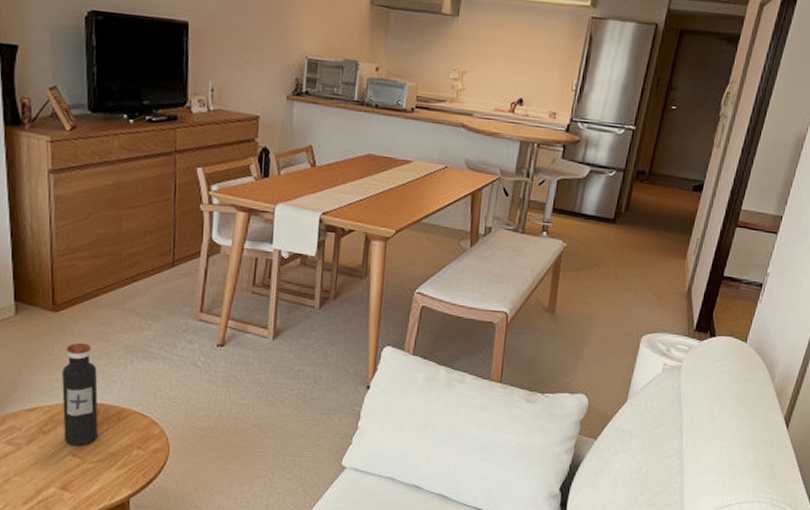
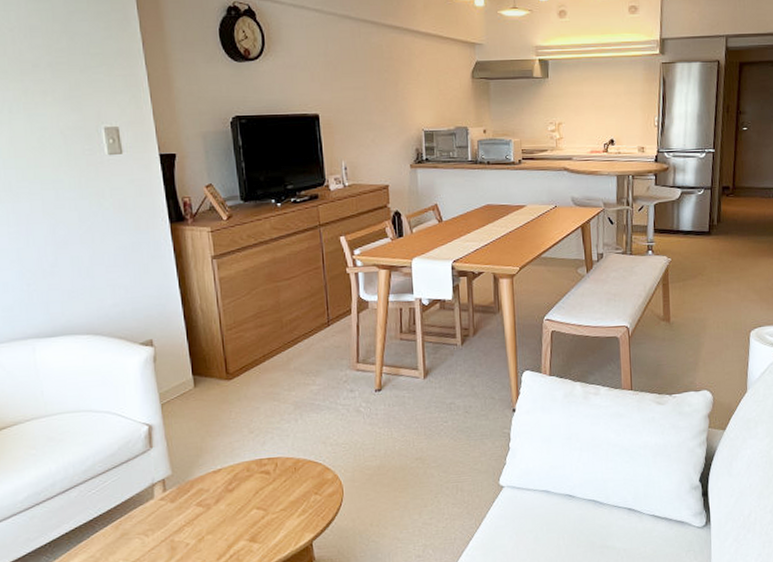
water bottle: present [62,342,98,447] -> none [241,404,278,500]

